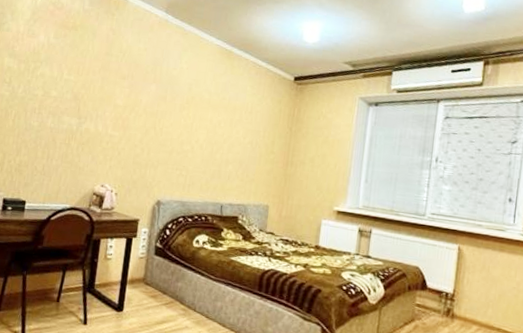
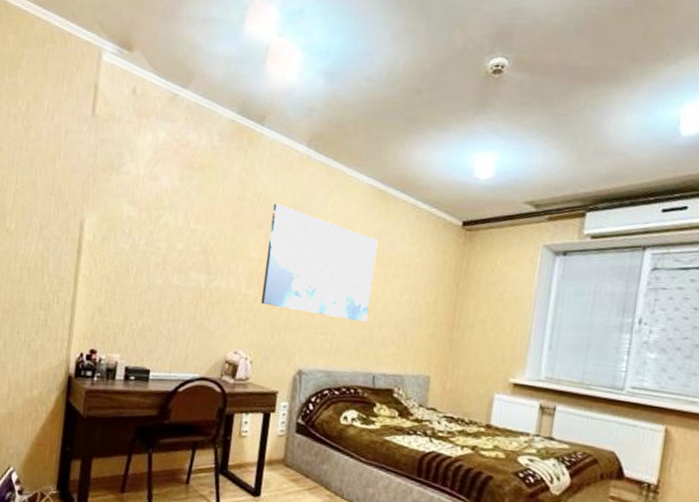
wall art: none [125,58,225,160] -> present [261,203,378,322]

